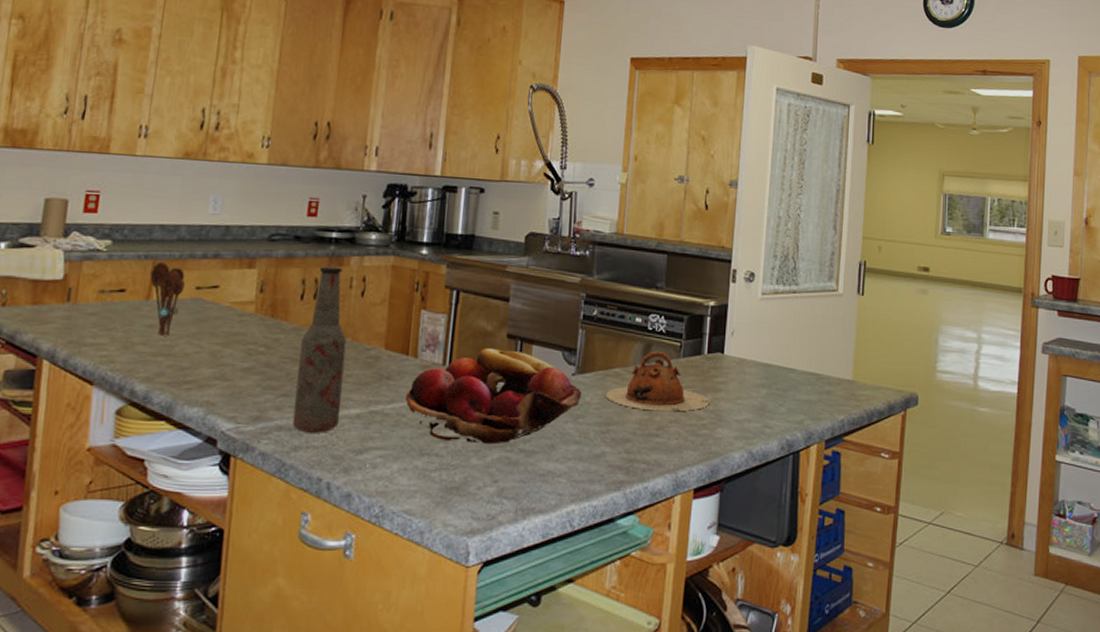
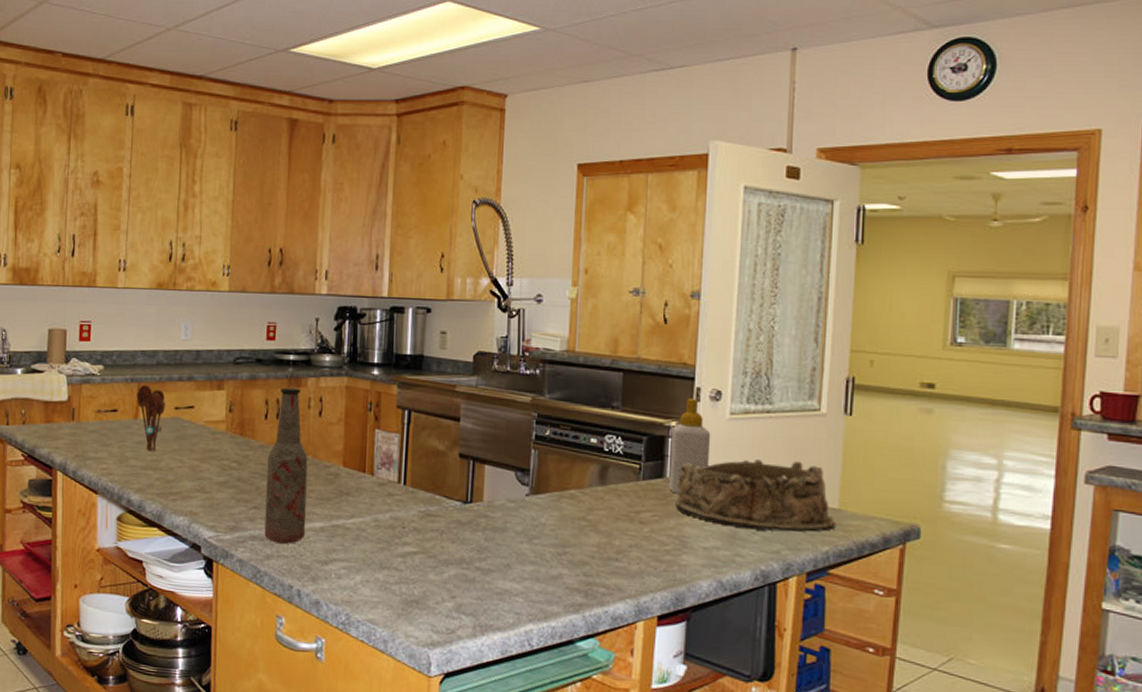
fruit basket: present [406,347,582,445] -> none [365,466,536,561]
teapot: present [605,351,710,412] -> none [560,473,673,536]
soap bottle: none [706,279,745,370] -> present [669,398,711,494]
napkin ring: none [712,336,850,403] -> present [675,459,835,532]

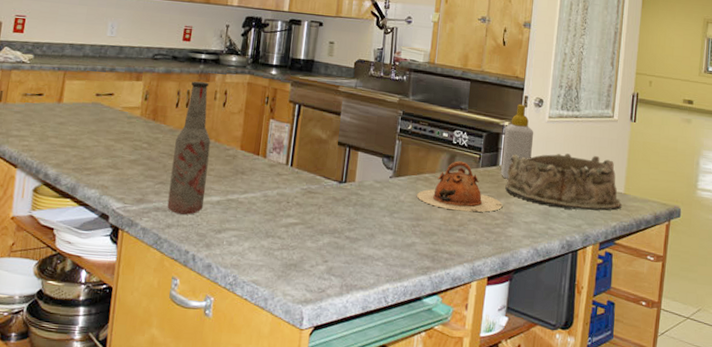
utensil holder: present [136,384,165,452] -> none [61,72,88,132]
teapot: none [560,473,673,536] -> present [416,161,503,212]

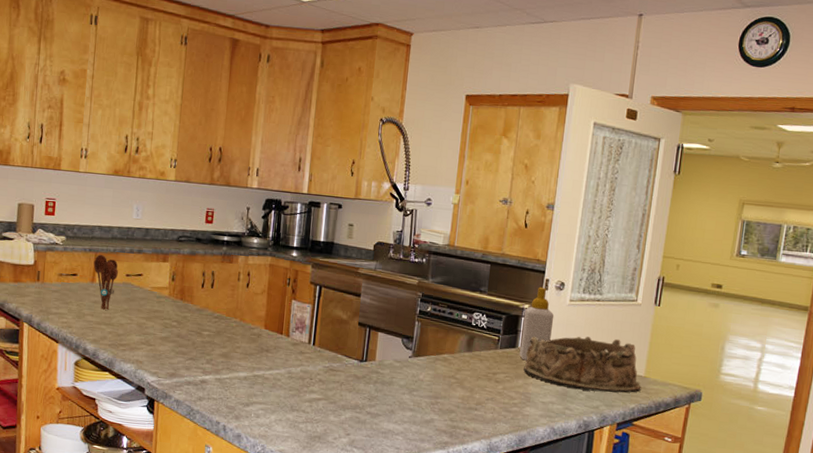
utensil holder: none [61,72,88,132] -> present [93,254,118,310]
bottle: present [167,81,211,215] -> none [197,262,236,389]
teapot: present [416,161,503,212] -> none [435,342,521,392]

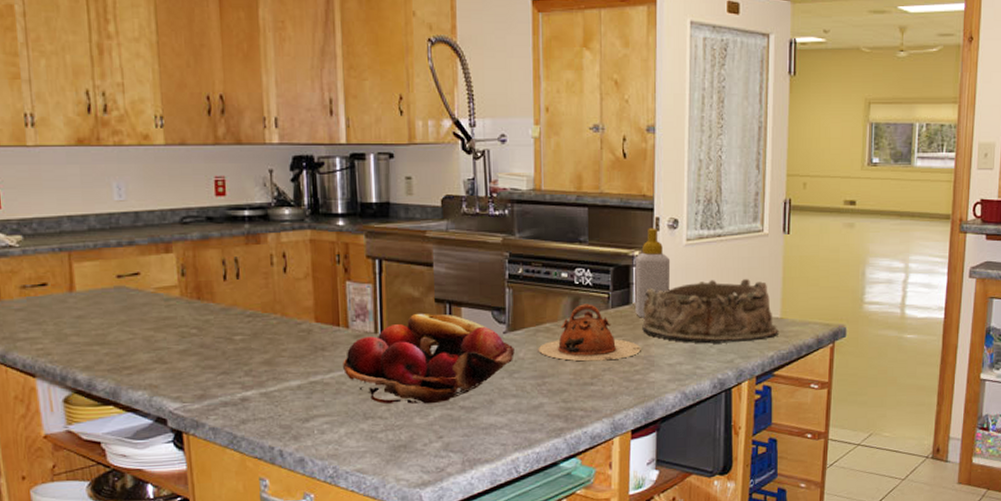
utensil holder: present [93,254,118,310] -> none [68,253,105,325]
fruit basket: none [280,332,416,407] -> present [343,313,515,404]
teapot: none [435,342,521,392] -> present [538,304,641,362]

